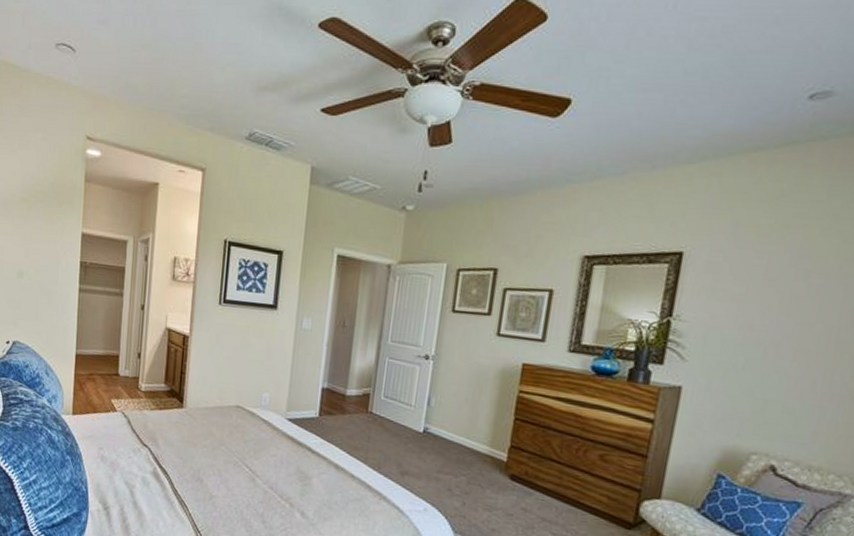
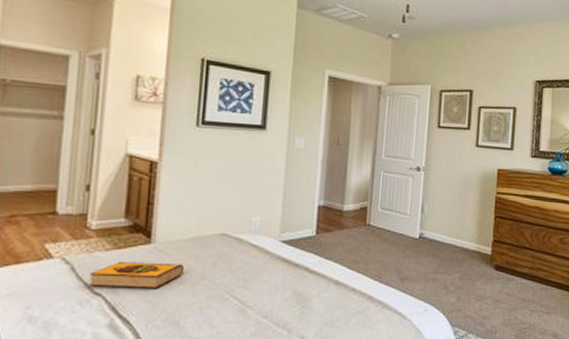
hardback book: none [139,420,208,448] -> present [89,260,185,289]

